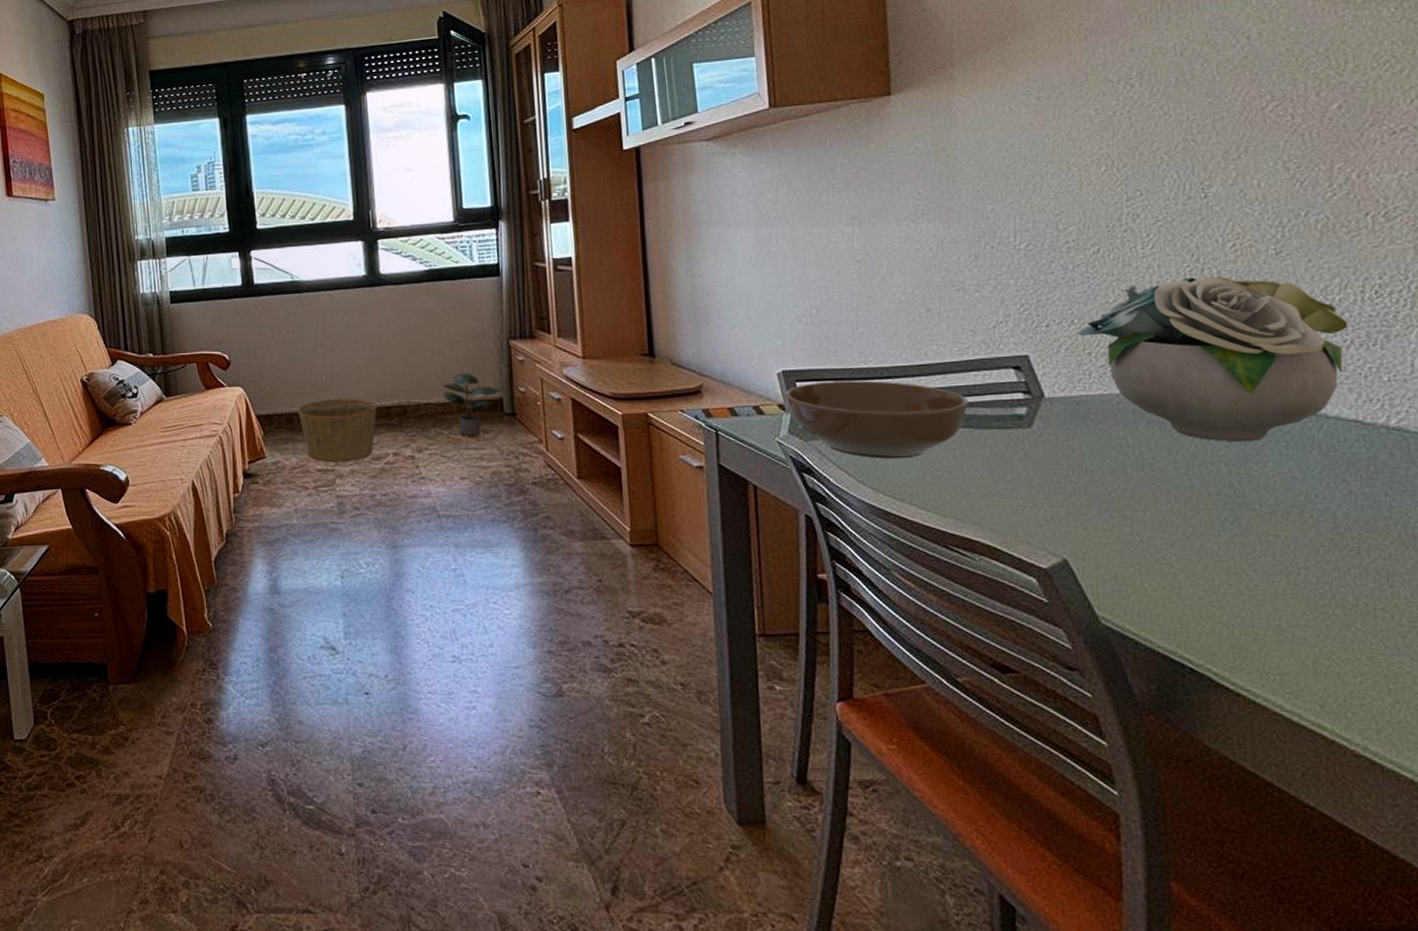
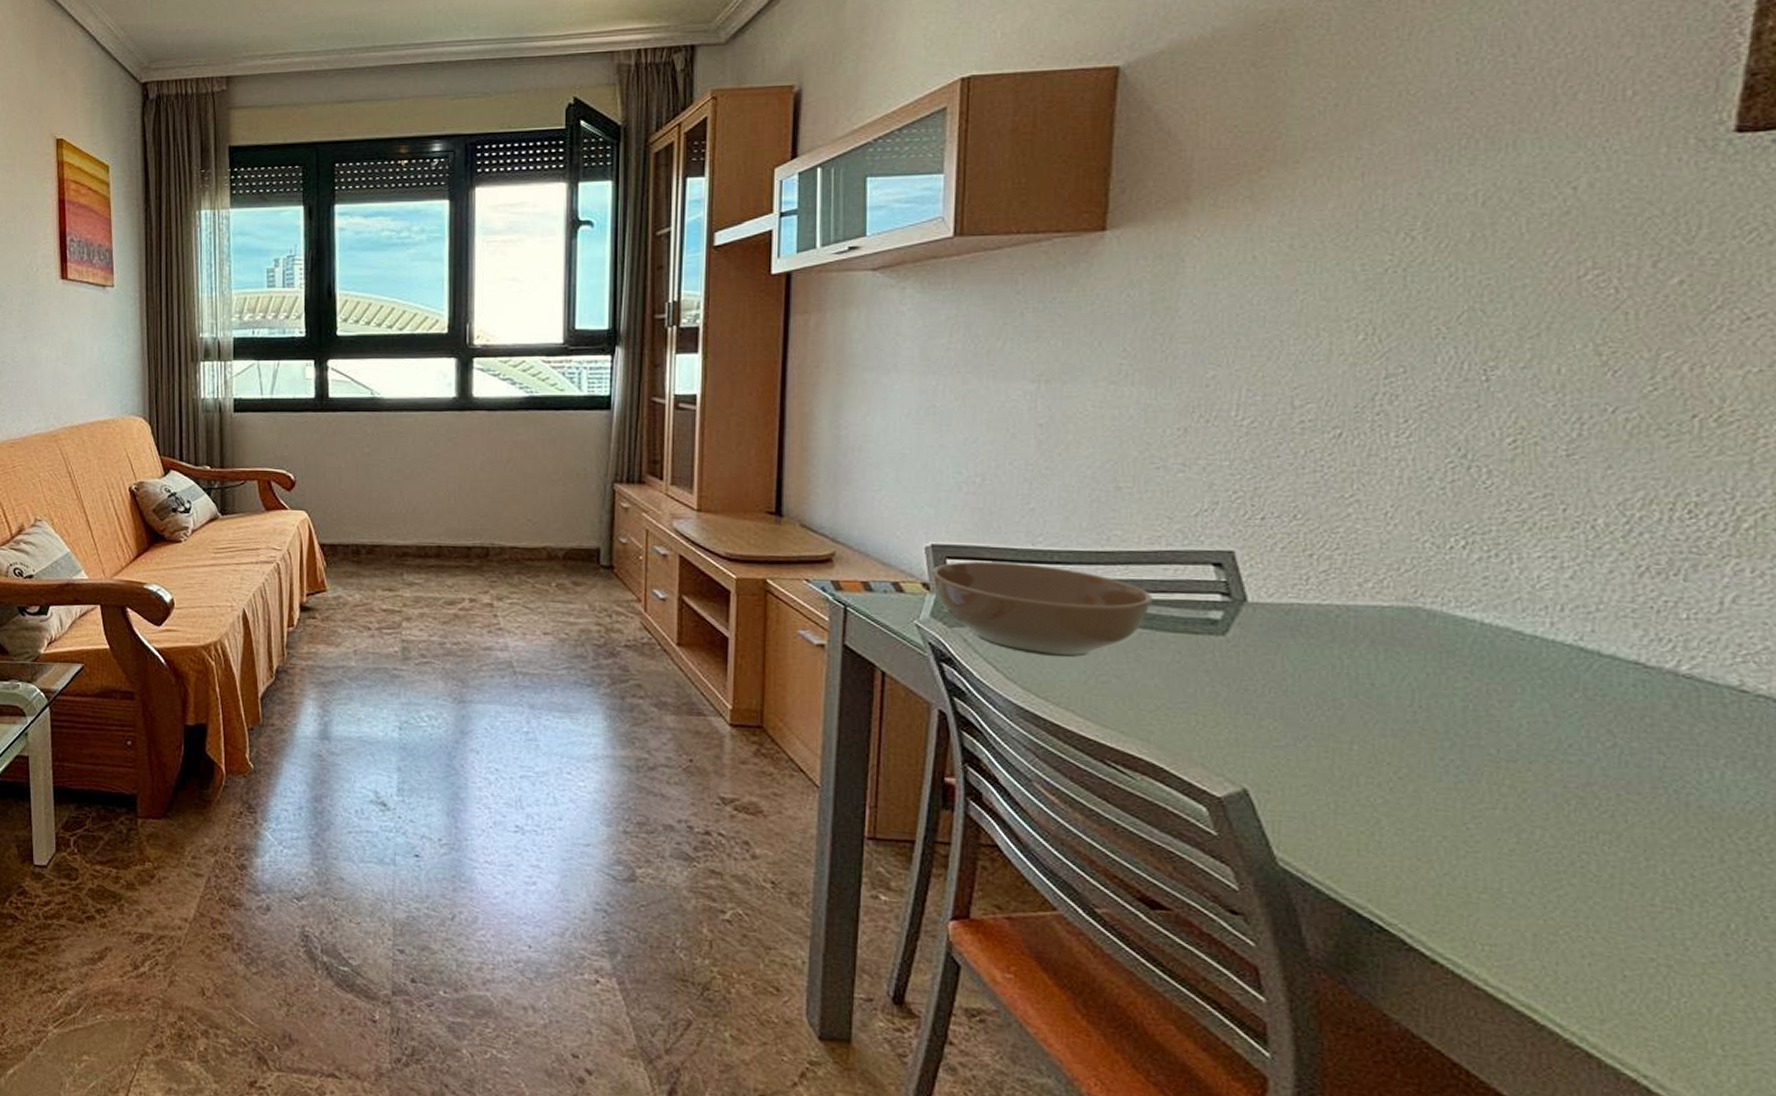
basket: present [298,398,377,463] -> none [366,533,456,604]
potted plant: present [443,373,500,437] -> none [532,516,598,589]
flower arrangement: present [1078,276,1348,442] -> none [1299,475,1646,676]

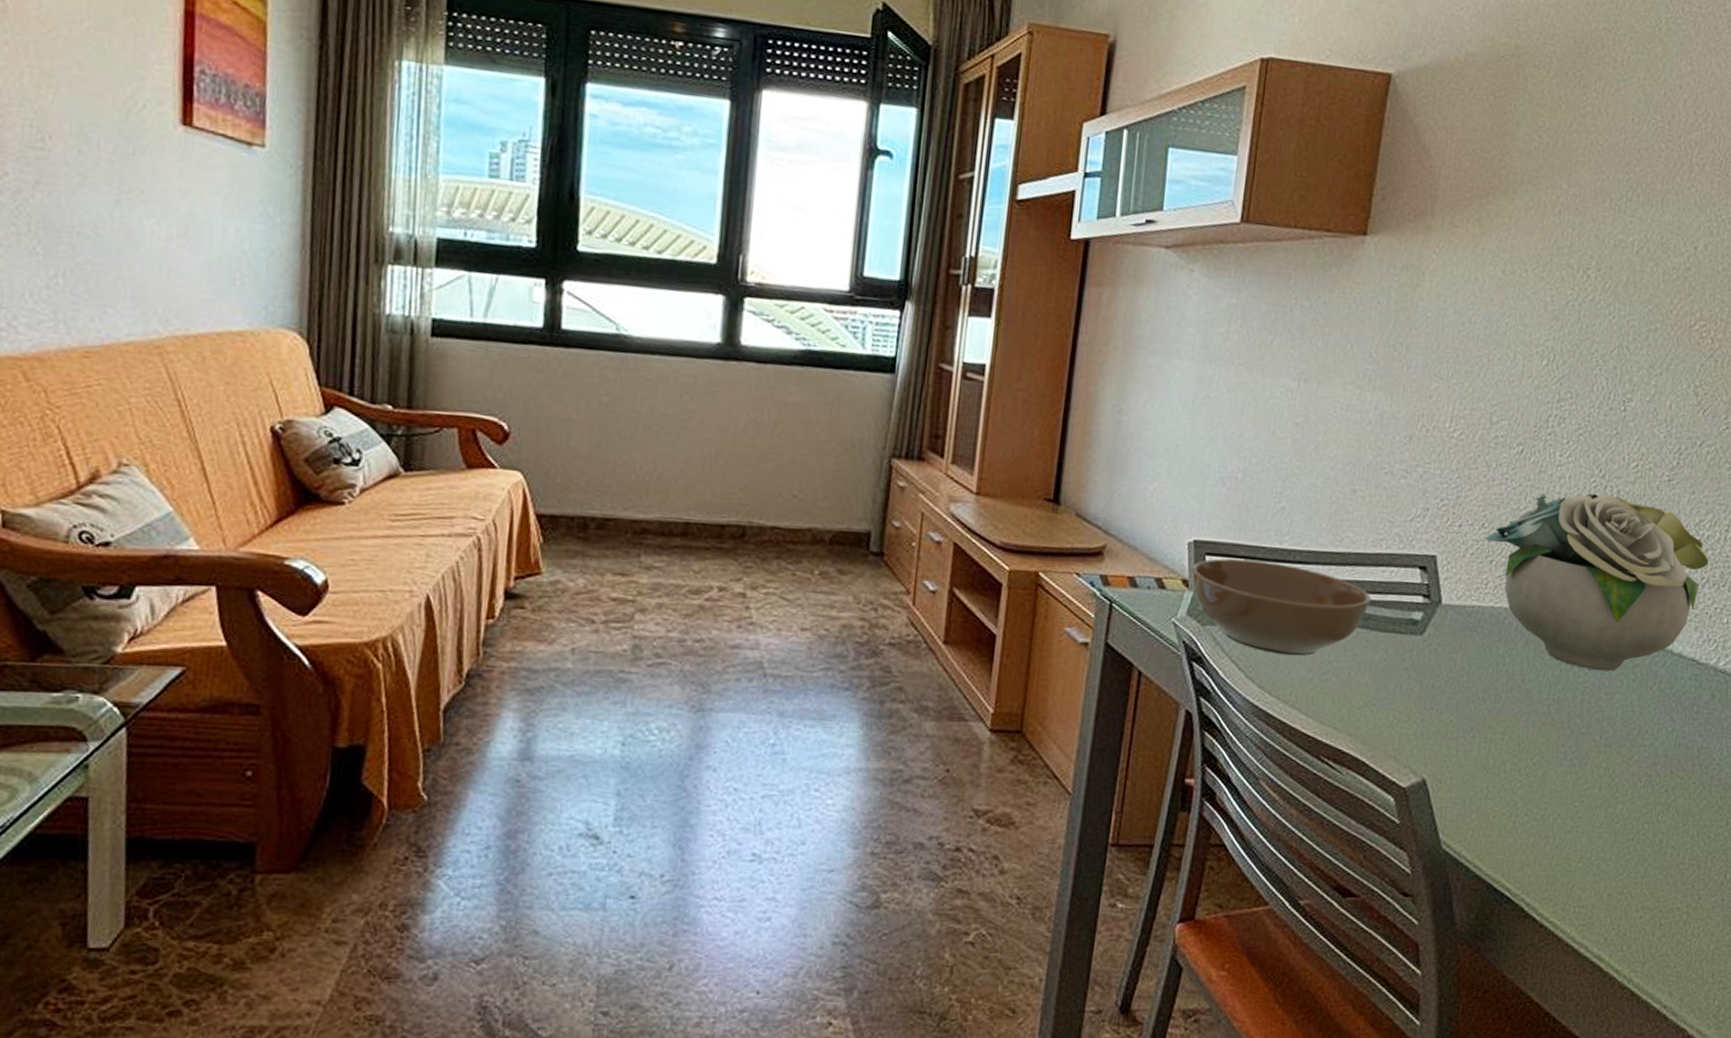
flower arrangement: none [1299,475,1646,676] -> present [1485,493,1709,672]

